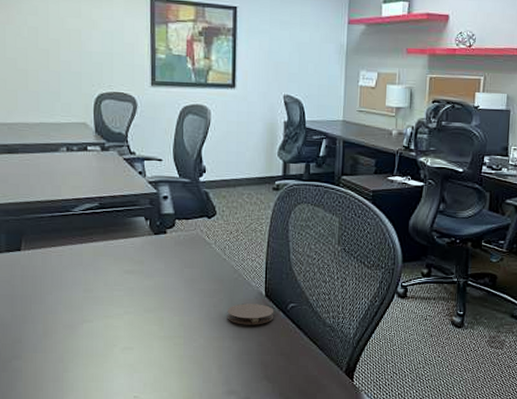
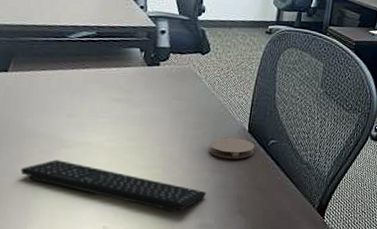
keyboard: none [49,335,230,380] -> present [20,160,206,212]

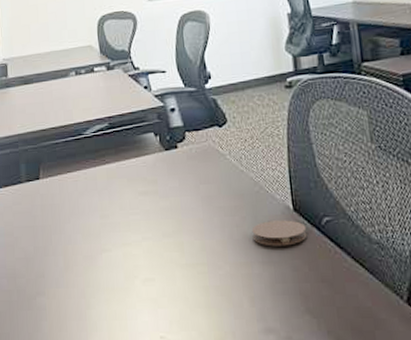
keyboard: present [20,160,206,212] -> none [70,266,262,315]

